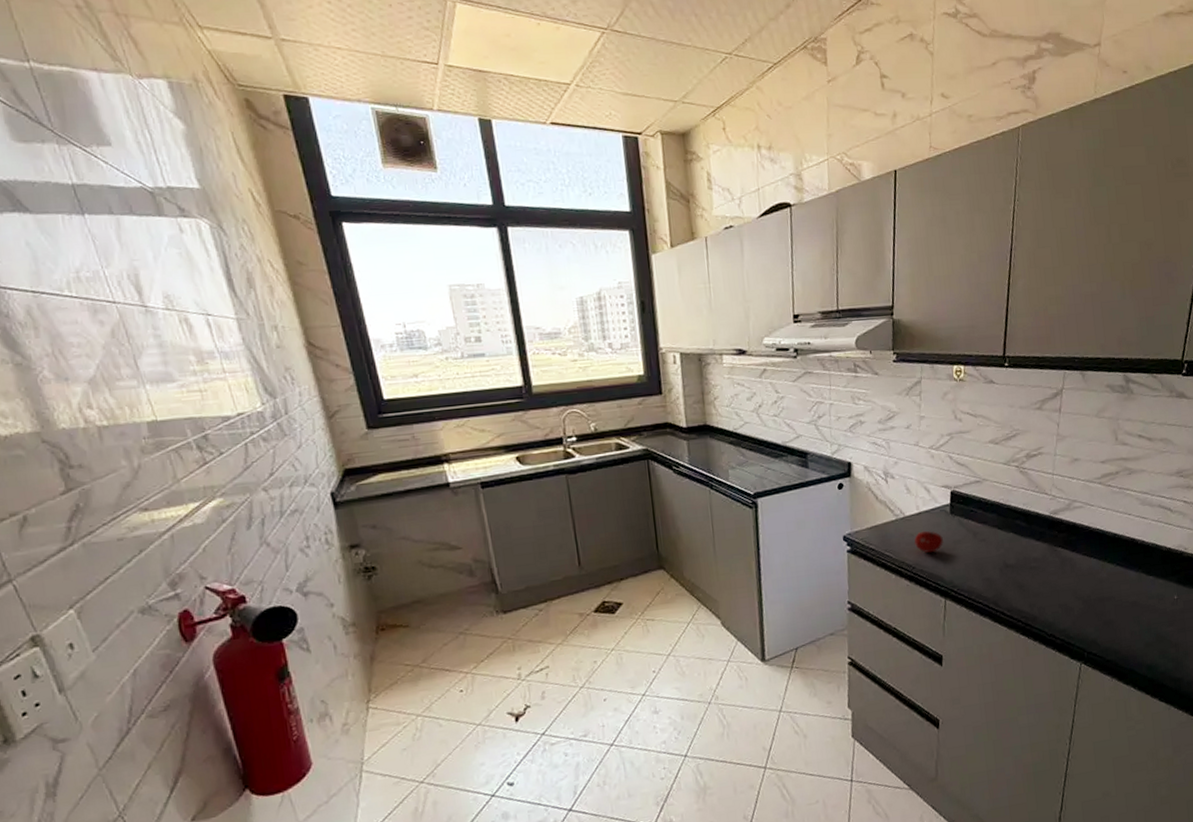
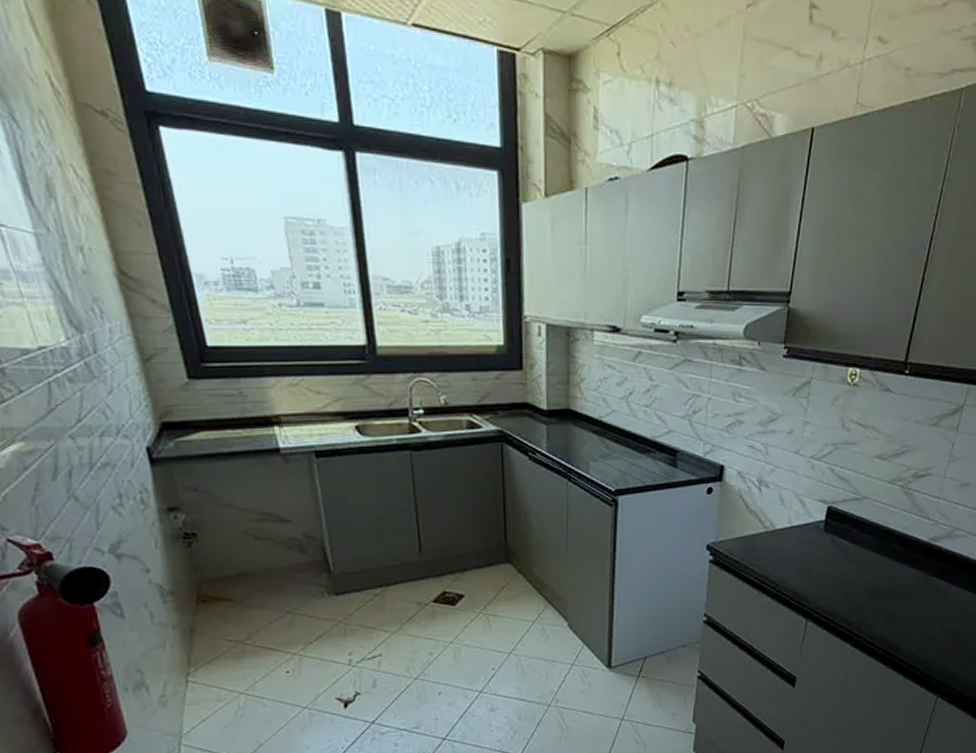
fruit: present [914,530,943,553] -> none [781,546,812,571]

